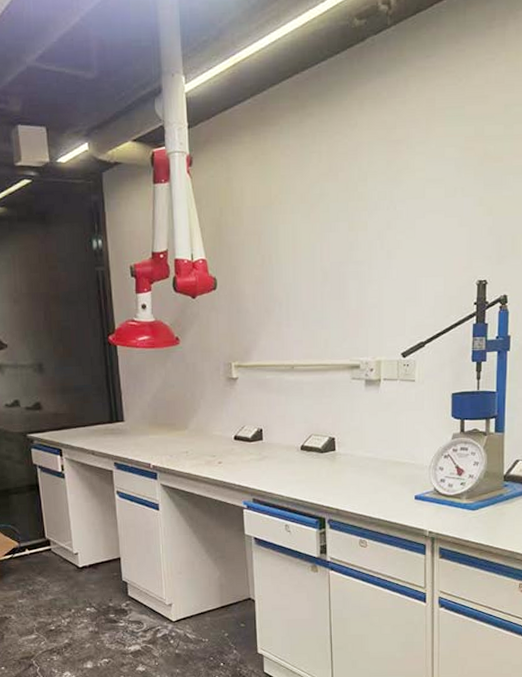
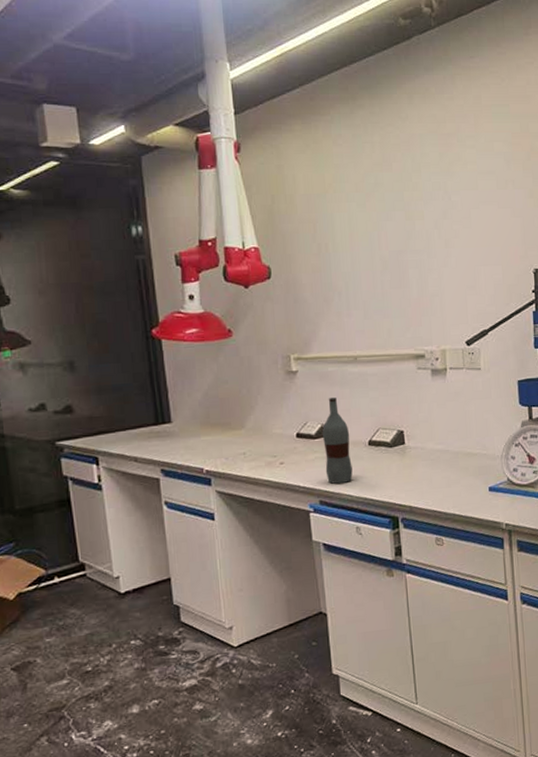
bottle: none [258,404,285,484] -> present [322,397,353,484]

